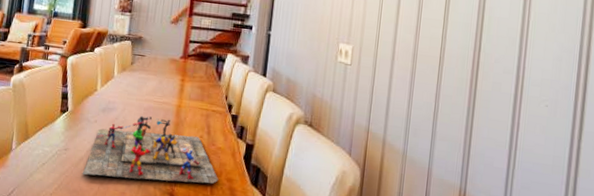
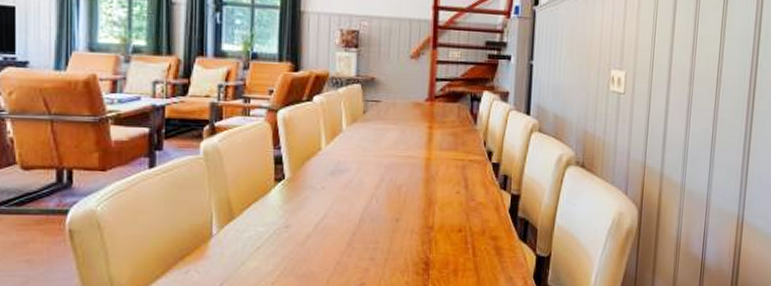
board game: present [82,115,219,184] -> none [311,175,482,255]

